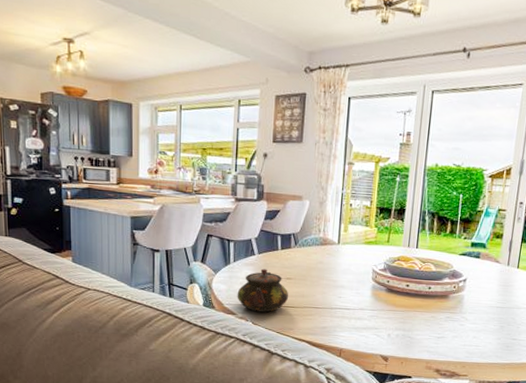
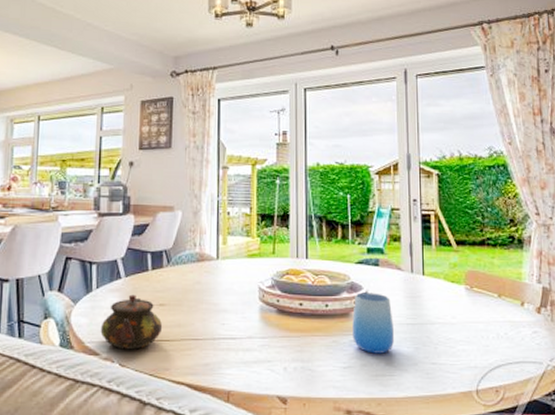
cup: none [448,279,486,329] -> present [352,292,394,354]

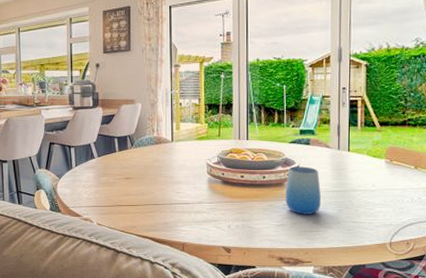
teapot: present [100,294,163,350] -> none [81,171,130,212]

